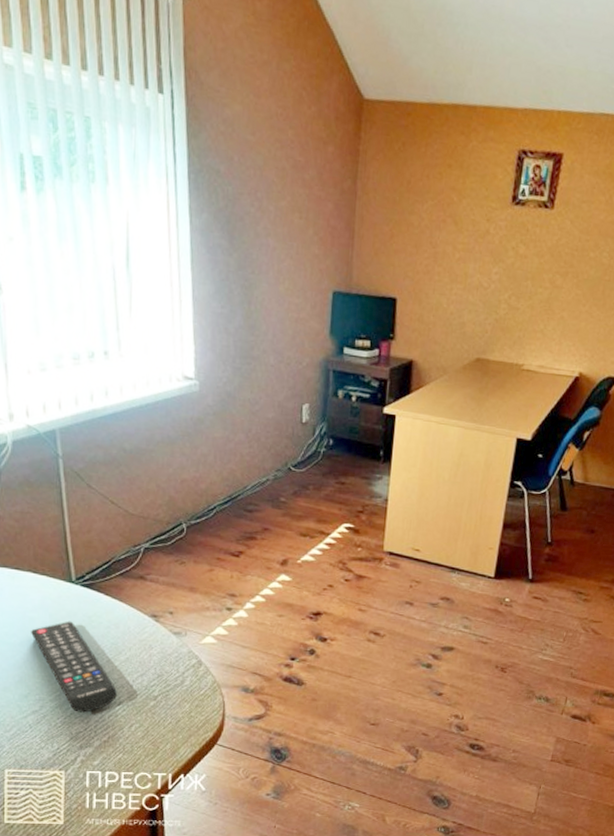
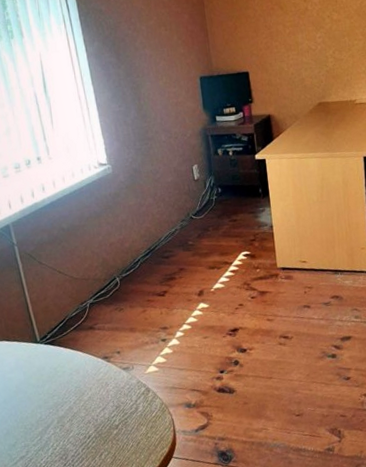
remote control: present [31,621,117,713] -> none [11,375,86,451]

